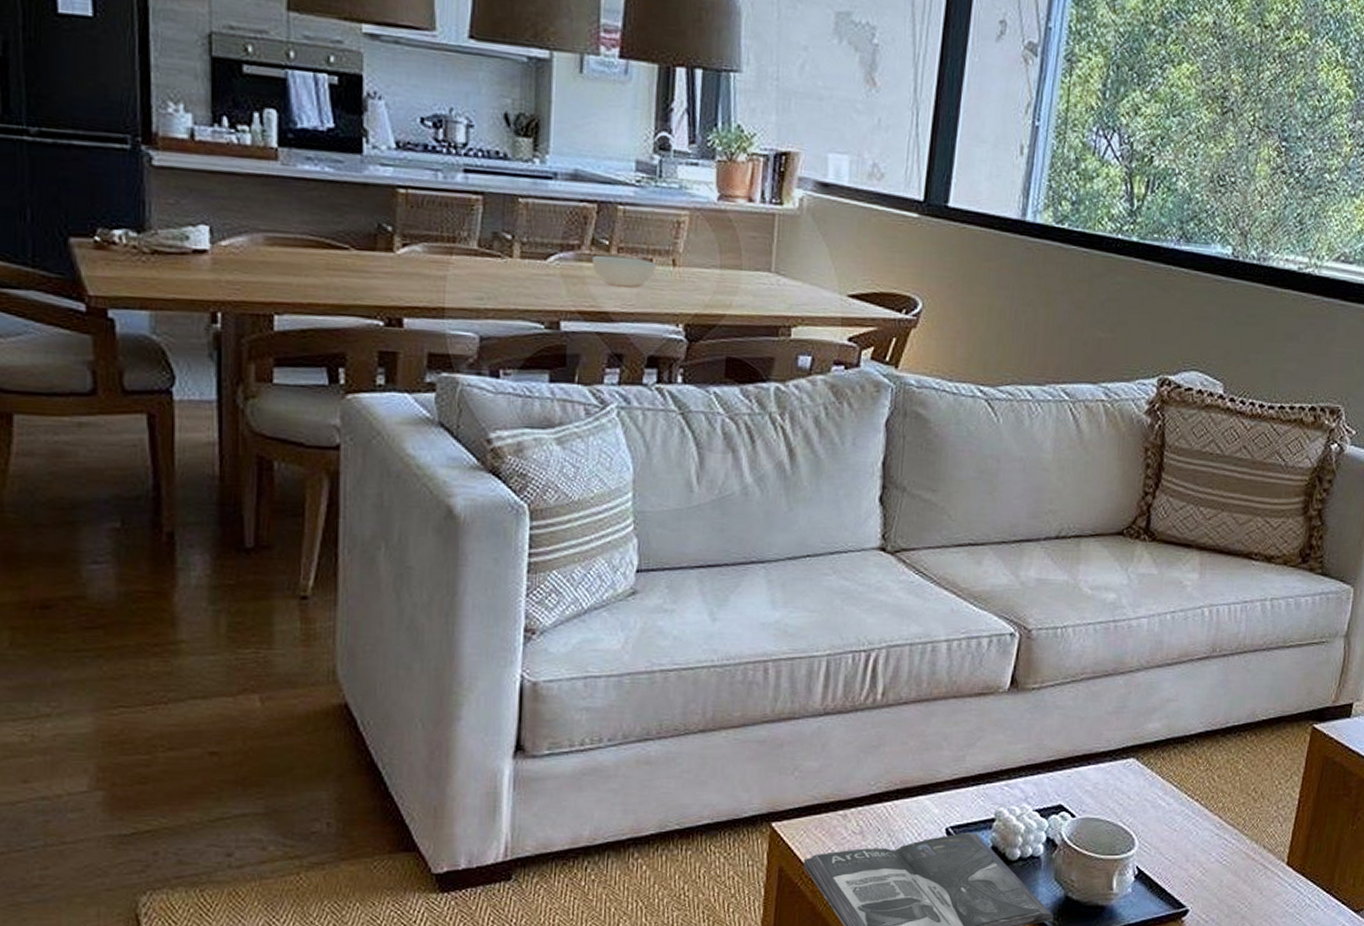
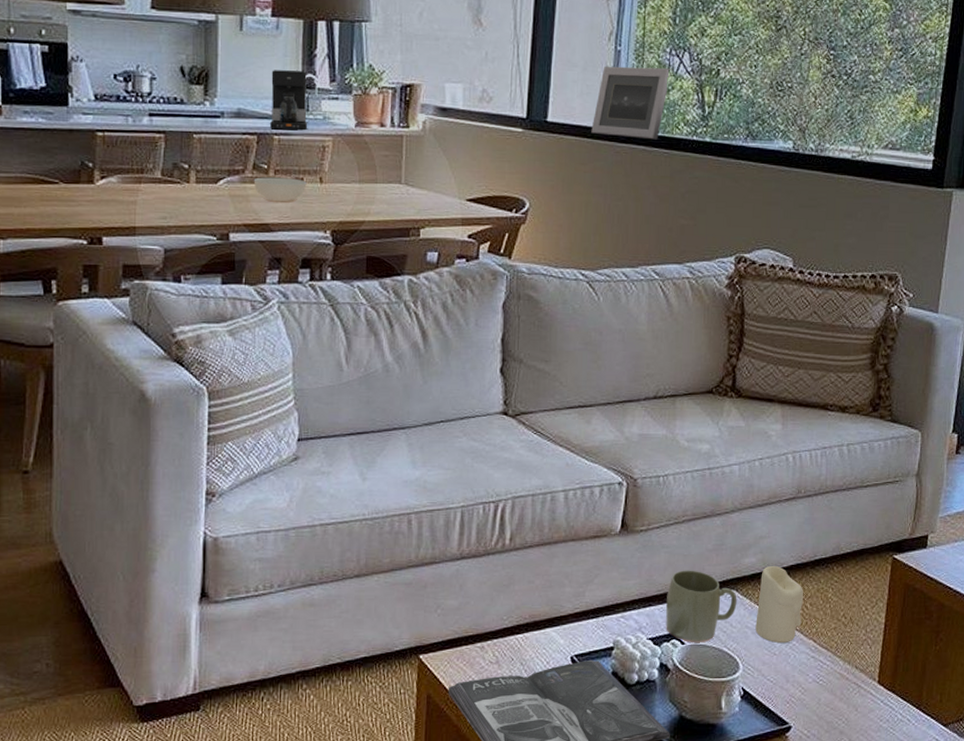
coffee maker: none [614,124,661,201] -> present [270,70,307,131]
picture frame: none [999,144,1097,236] -> present [591,66,671,140]
mug: none [1055,734,1137,817] -> present [666,570,737,643]
candle: none [1155,732,1212,819] -> present [755,565,804,644]

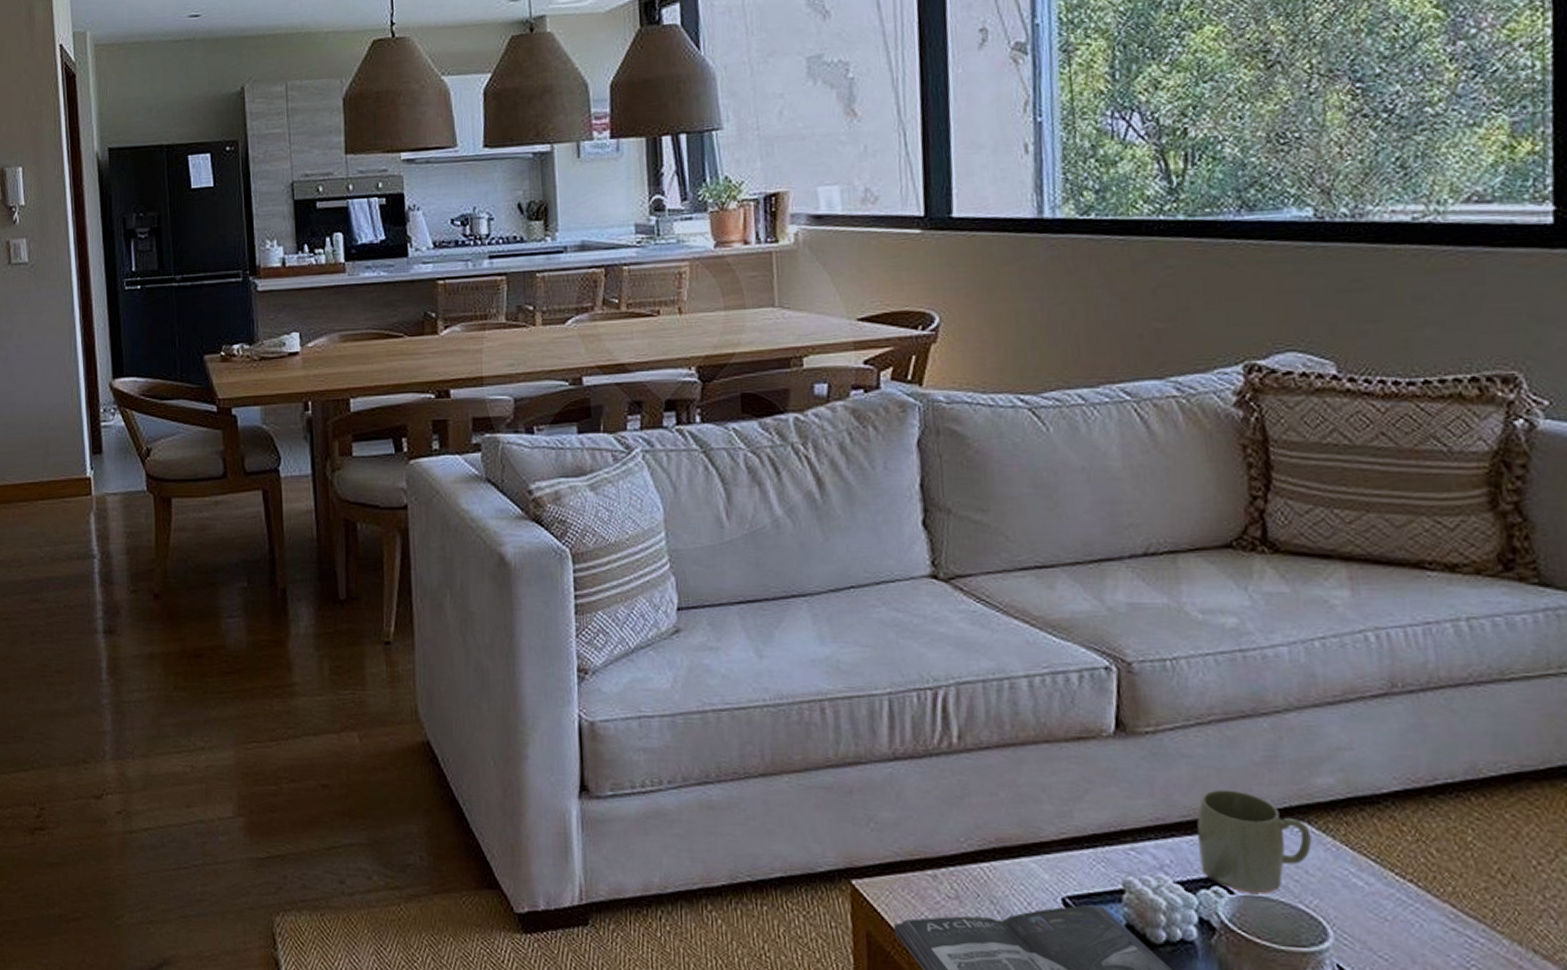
bowl: present [253,177,307,203] -> none [604,311,664,339]
coffee maker: present [270,70,307,131] -> none [615,191,659,260]
picture frame: present [591,66,671,140] -> none [1012,135,1117,227]
candle: present [755,565,804,644] -> none [1346,789,1426,905]

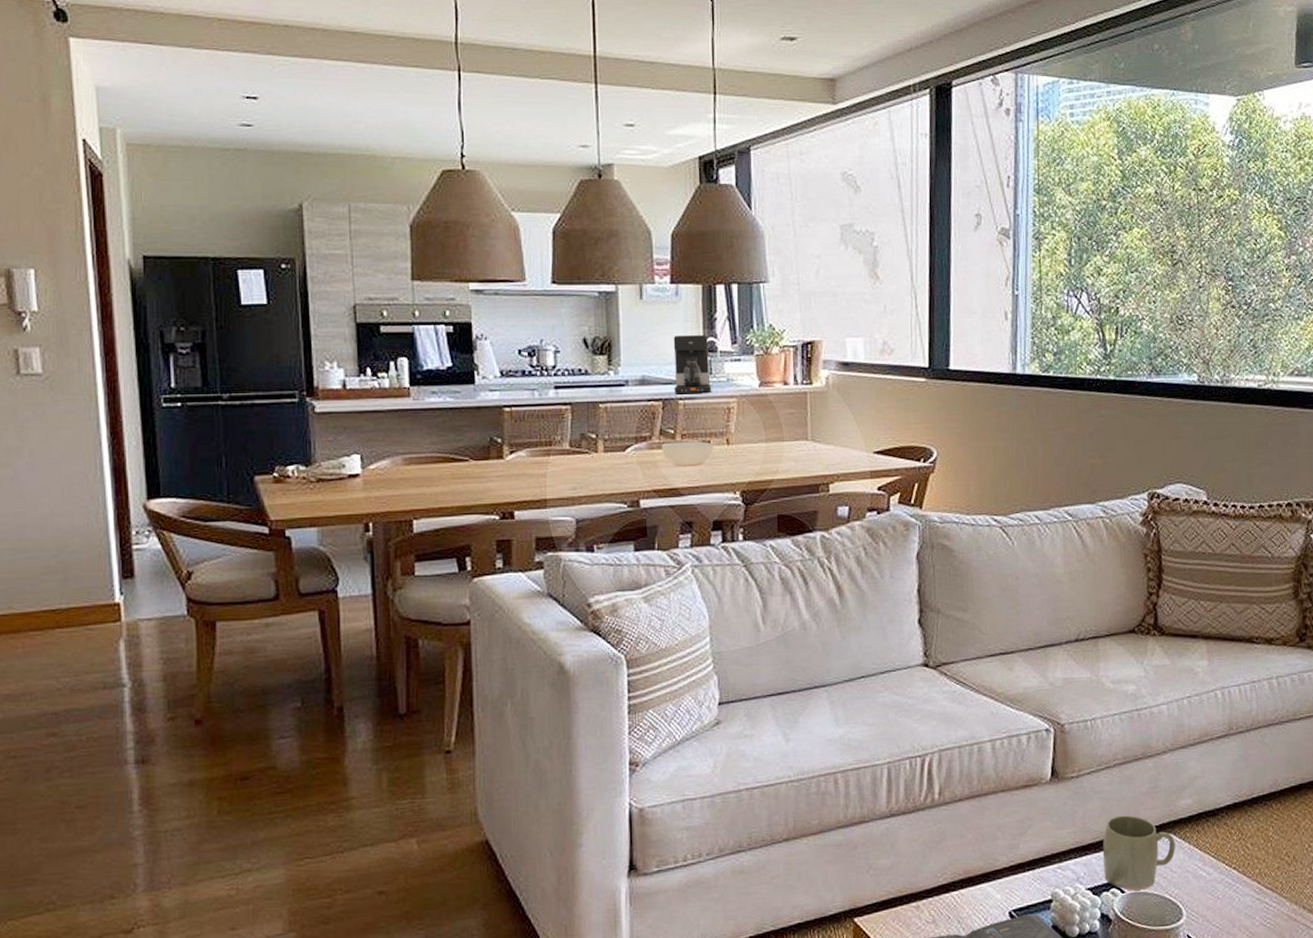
bowl: none [604,311,664,339] -> present [661,441,714,466]
coffee maker: none [615,191,659,260] -> present [673,334,711,394]

